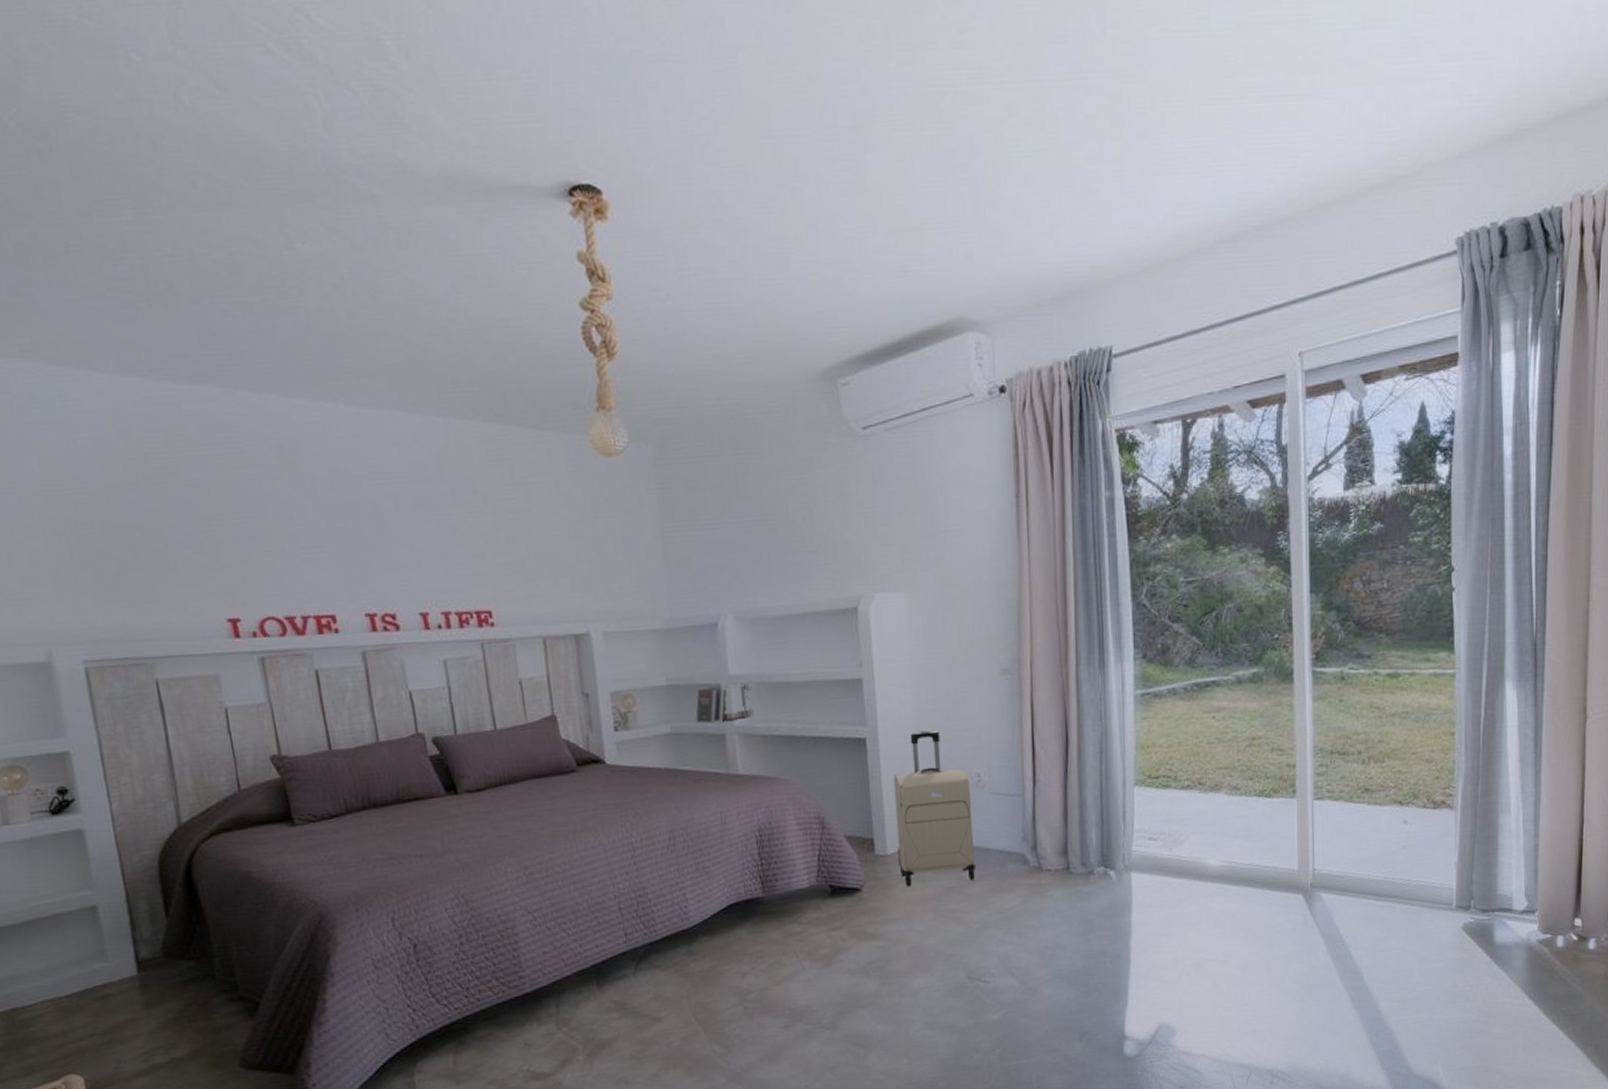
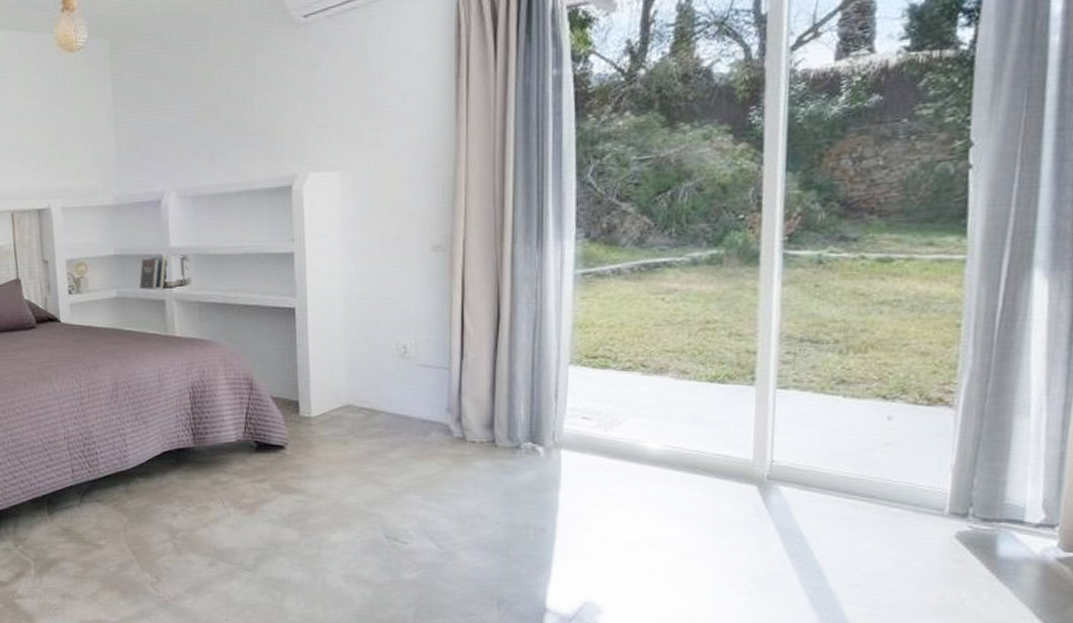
suitcase: present [893,730,976,886] -> none [320,302,398,447]

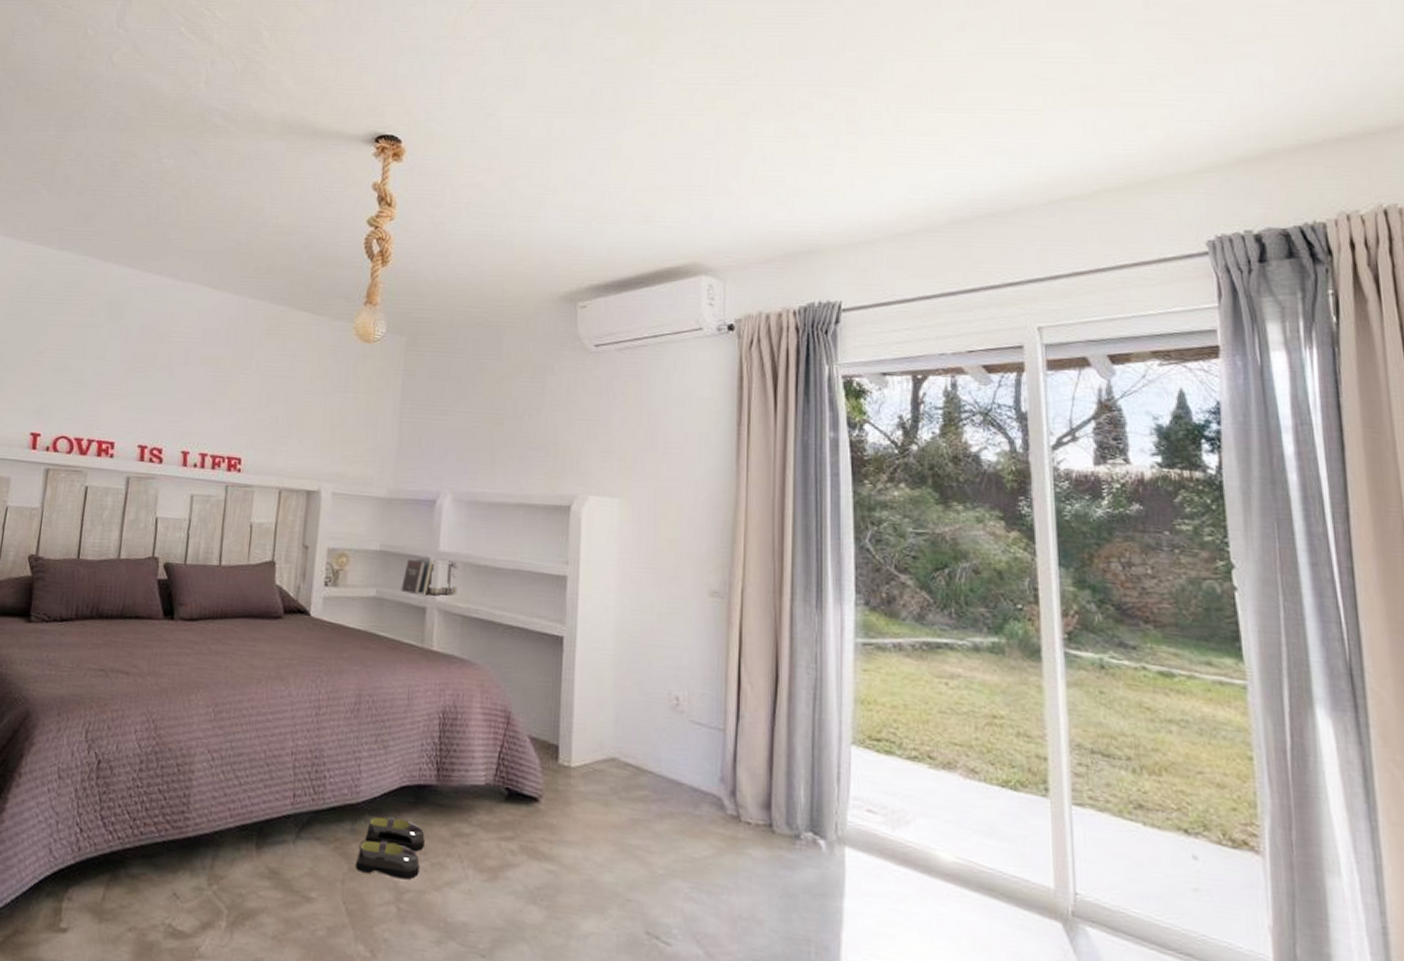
slippers: none [133,476,190,522] -> present [355,816,425,880]

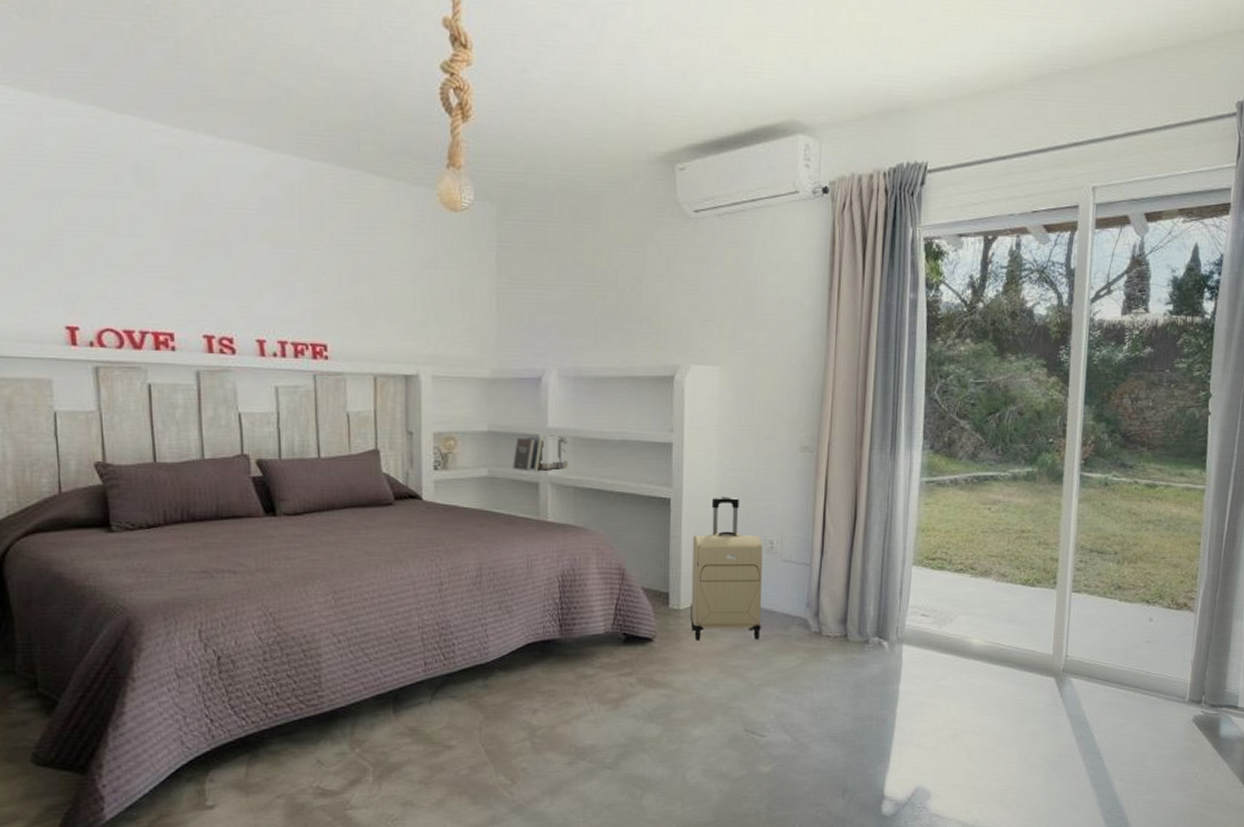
slippers: present [355,816,425,880] -> none [490,669,553,719]
suitcase: none [582,639,667,816] -> present [690,496,763,640]

